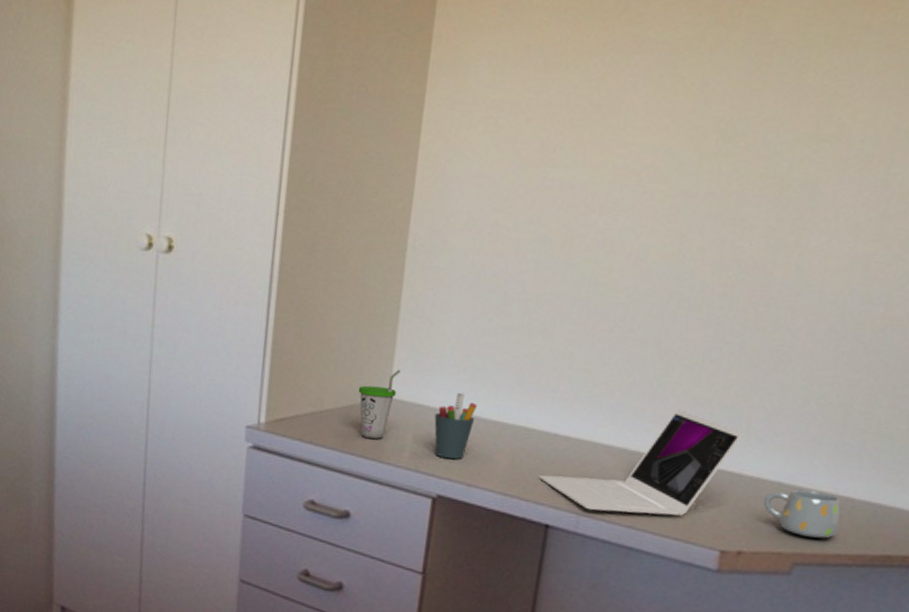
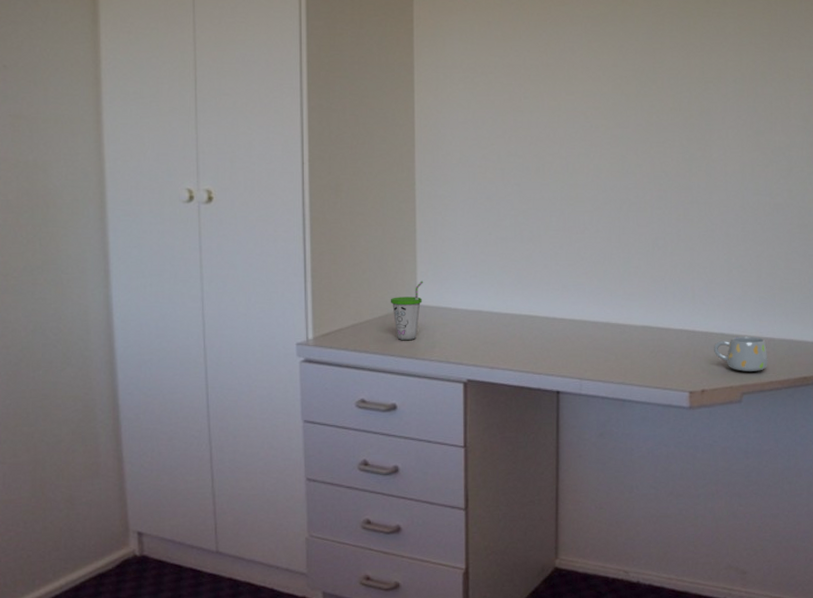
pen holder: present [434,392,477,459] -> none [456,294,489,349]
laptop: present [539,409,743,516] -> none [546,287,691,374]

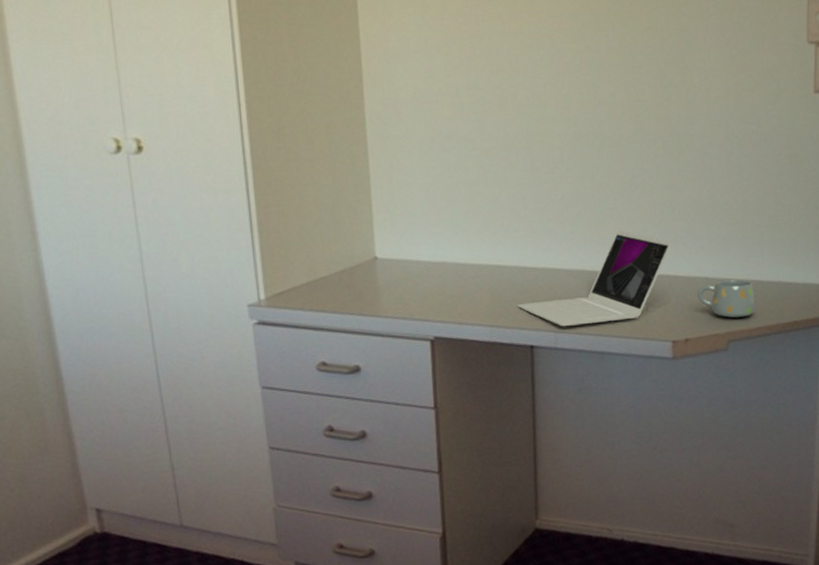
cup: present [391,281,424,340] -> none [347,231,382,297]
laptop: none [546,287,691,374] -> present [517,230,672,326]

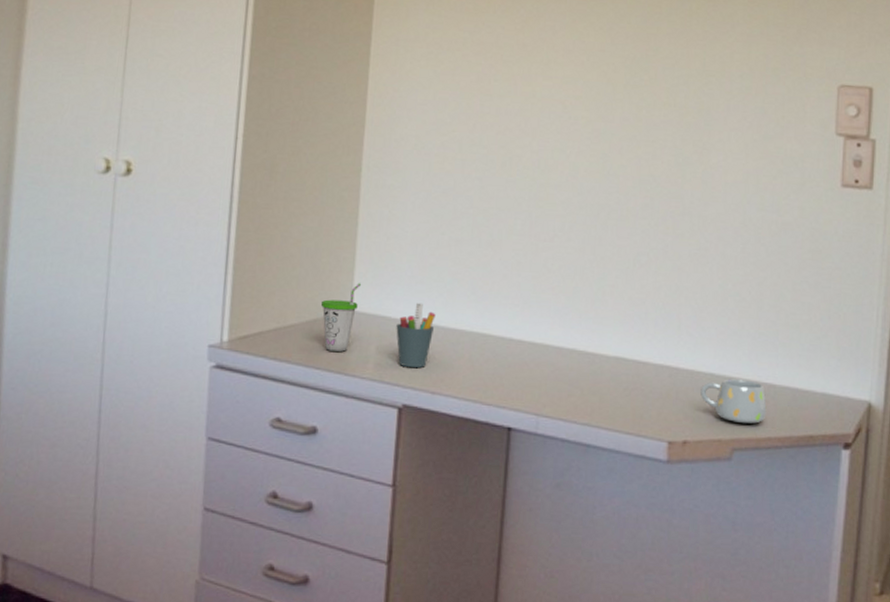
cup: none [347,231,382,297] -> present [321,283,362,352]
pen holder: none [419,244,454,304] -> present [396,302,436,368]
laptop: present [517,230,672,326] -> none [498,310,675,411]

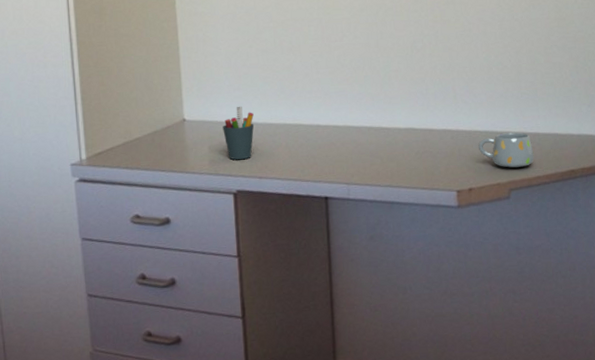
cup: present [321,283,362,352] -> none [159,96,190,155]

